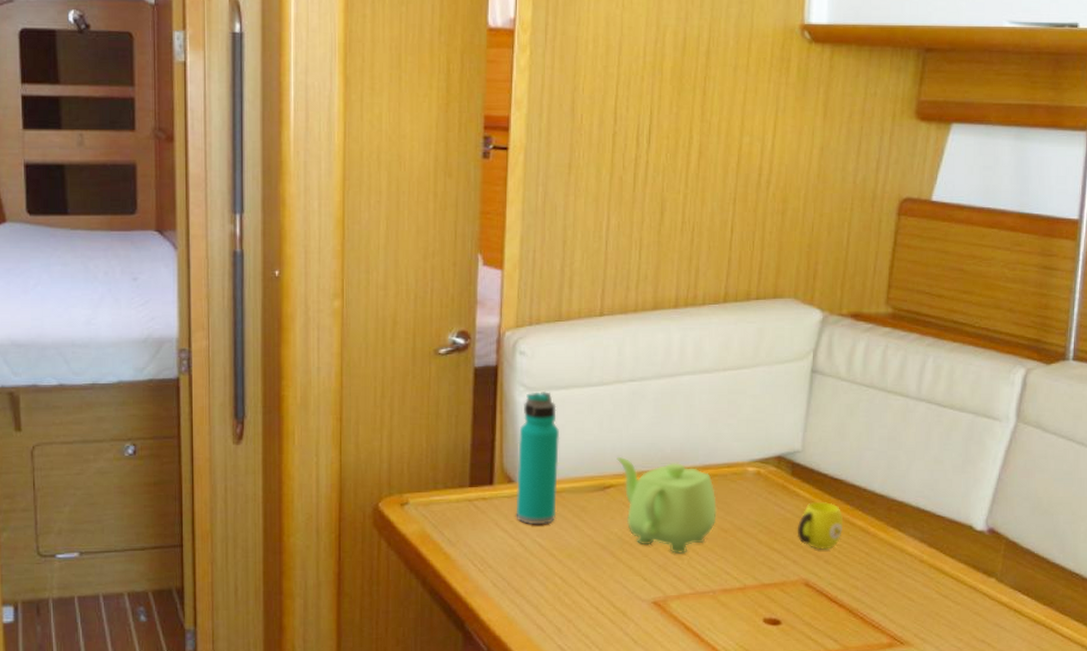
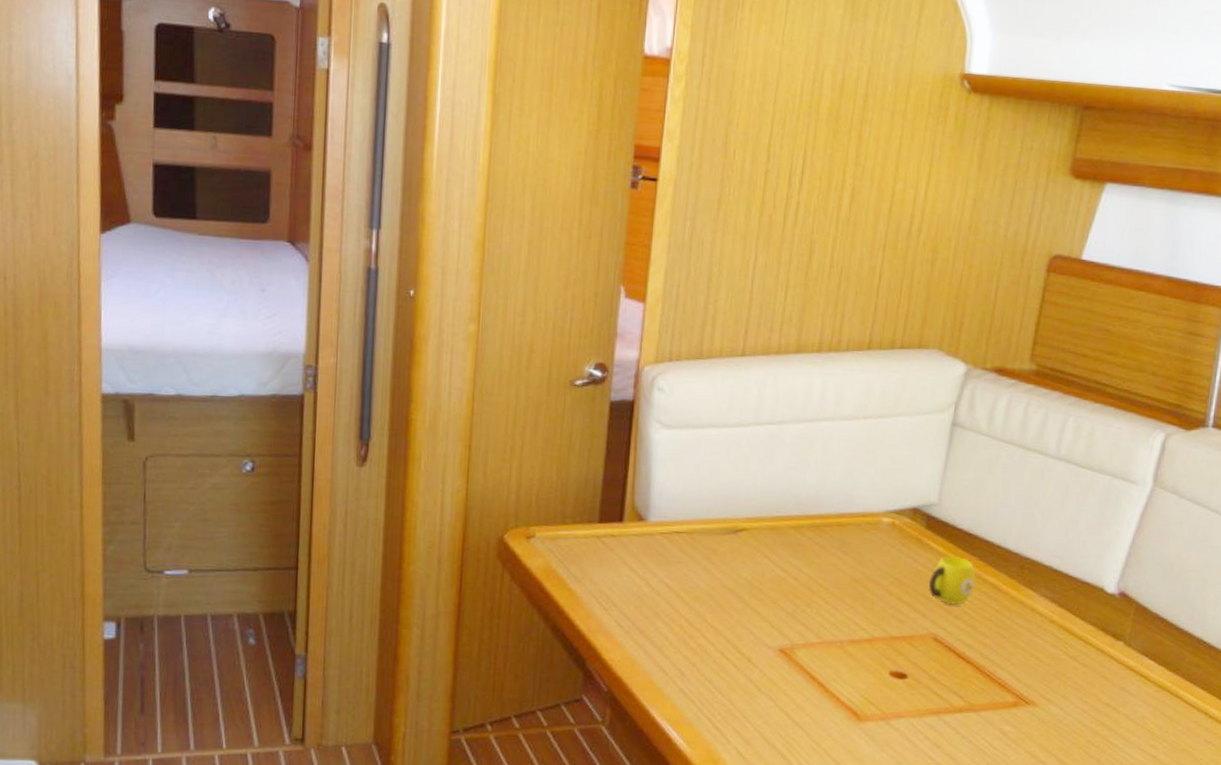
water bottle: present [516,392,560,525] -> none [644,429,694,565]
teapot: present [617,456,717,554] -> none [750,499,850,602]

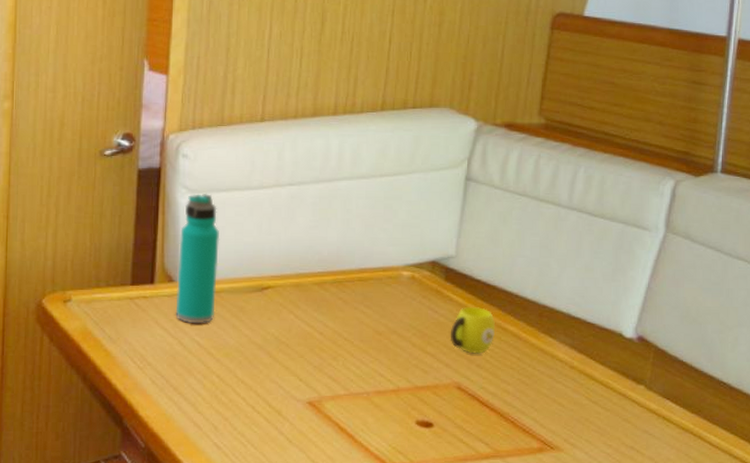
water bottle: none [644,429,694,565] -> present [175,194,220,324]

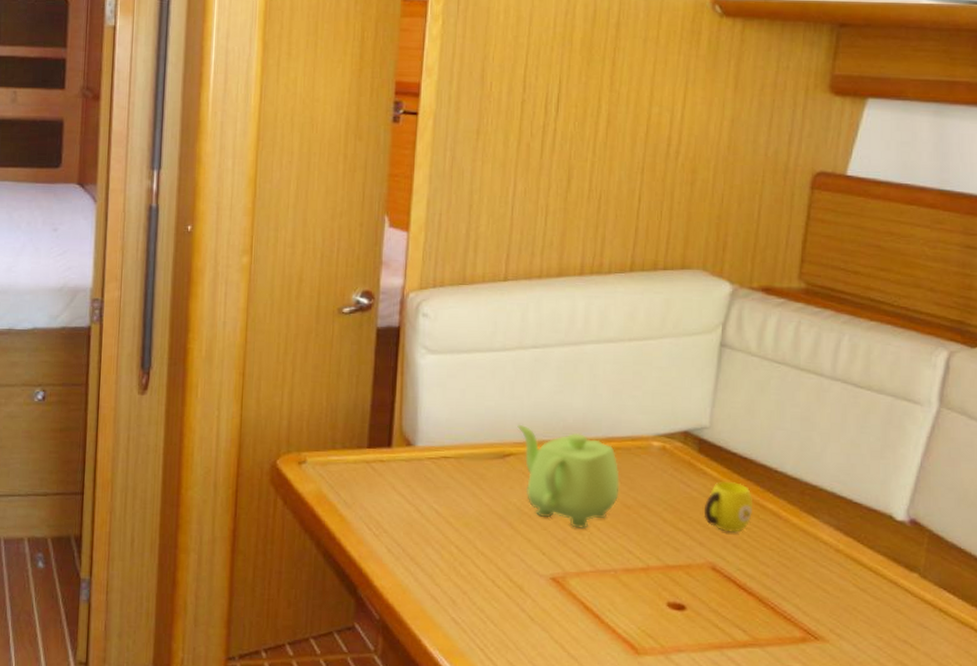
water bottle: present [175,194,220,324] -> none [413,354,461,491]
teapot: none [275,258,372,355] -> present [517,424,620,528]

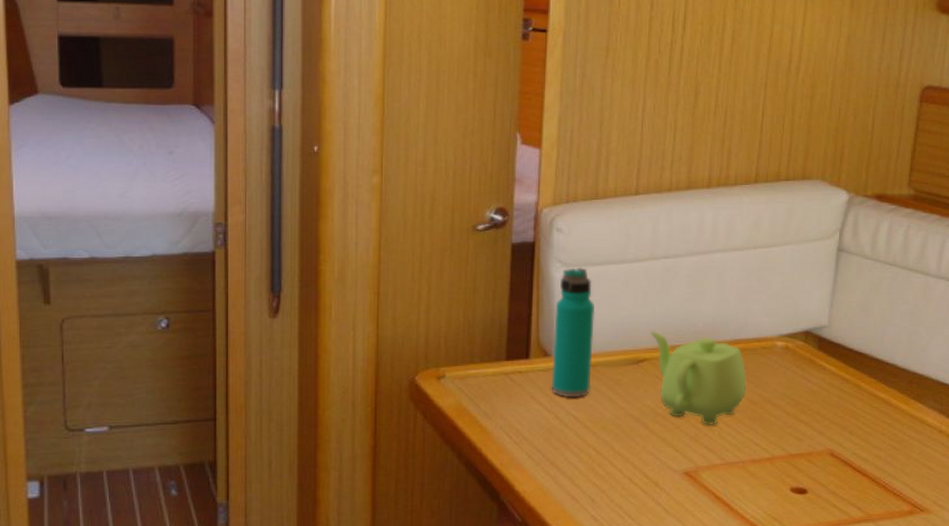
water bottle: none [413,354,461,491] -> present [551,268,595,398]
cup: present [703,482,752,533] -> none [823,375,866,421]

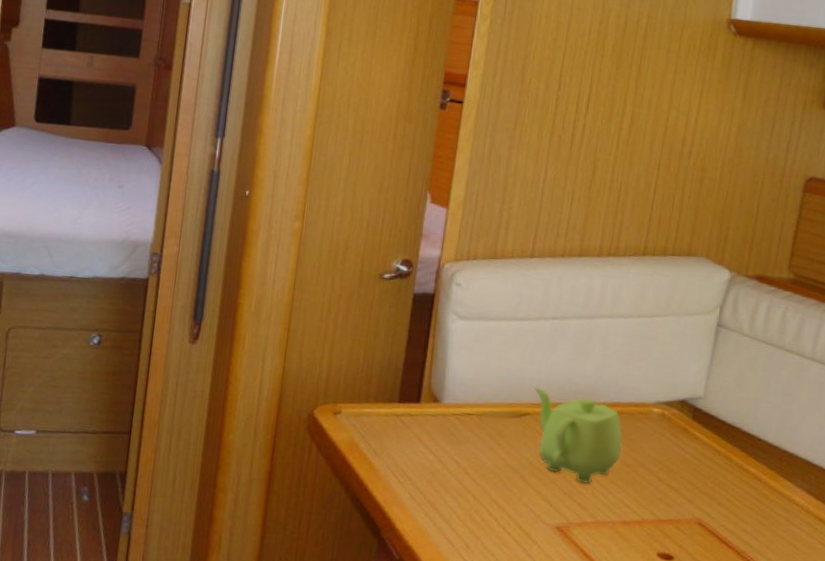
water bottle: present [551,268,595,398] -> none [437,321,485,444]

